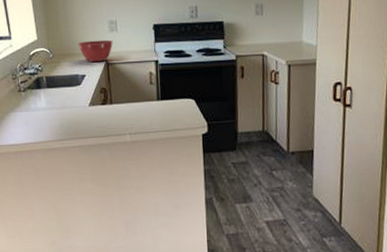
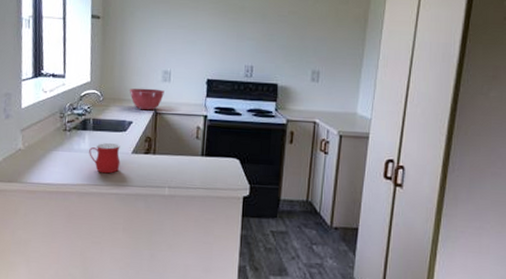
mug: none [47,98,79,129] -> present [89,143,120,174]

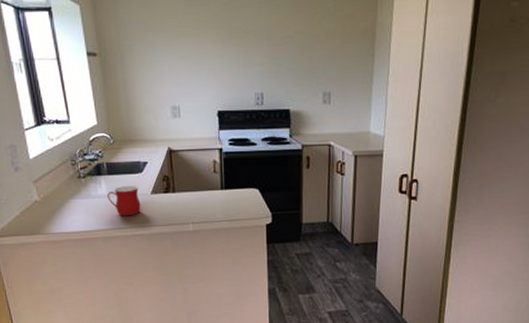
mixing bowl: present [130,88,164,111] -> none [140,126,176,149]

